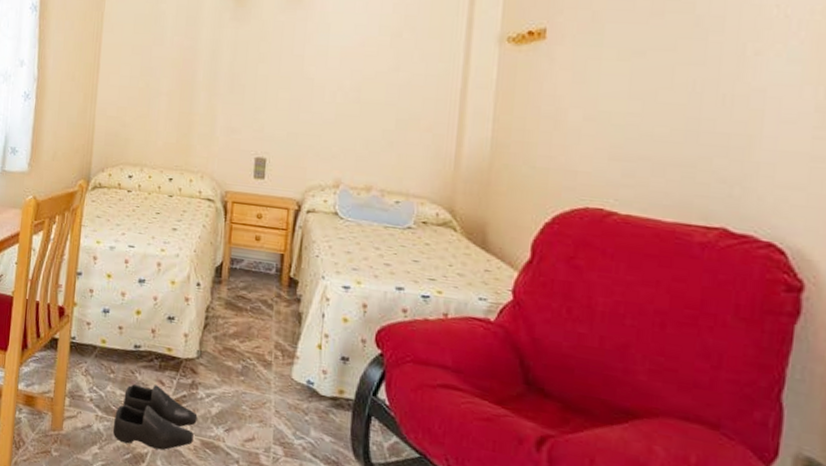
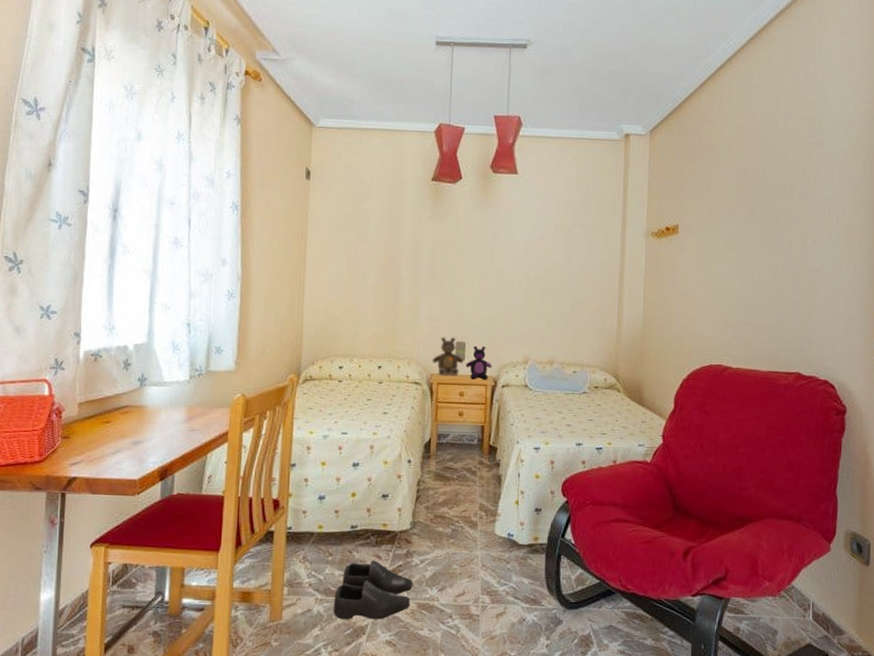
teddy bear: none [228,151,263,195] -> present [433,337,463,376]
stuffed animal: none [265,163,297,203] -> present [466,345,493,380]

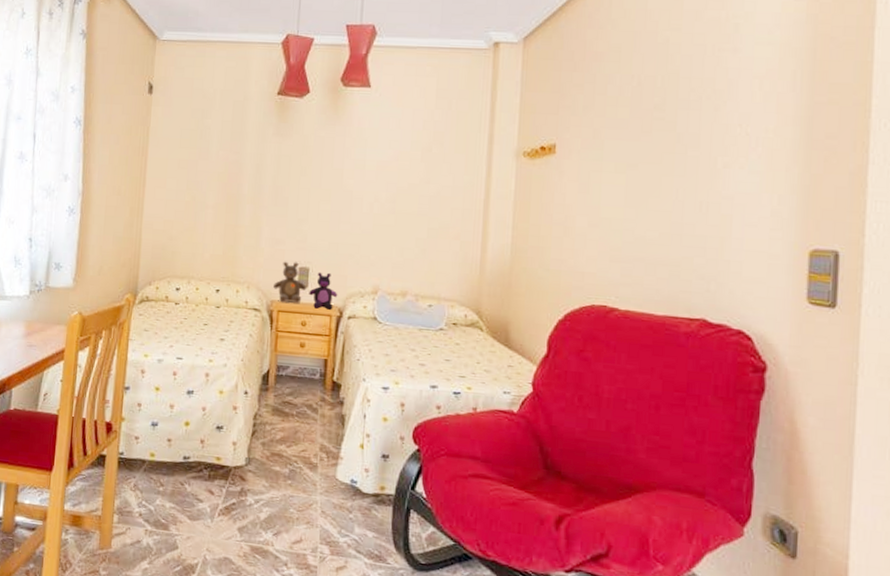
shoe: present [334,560,413,620] -> none [163,495,247,560]

